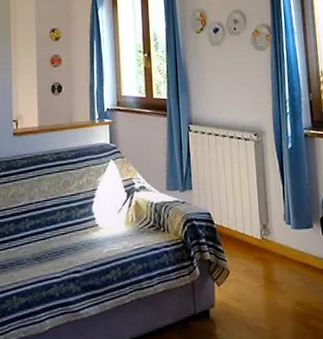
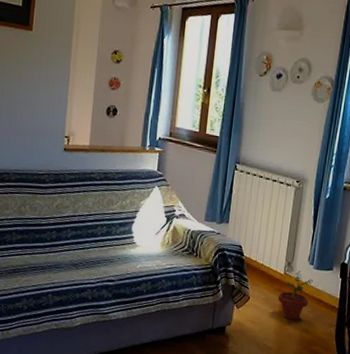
potted plant: none [260,233,294,292] -> present [277,271,313,320]

